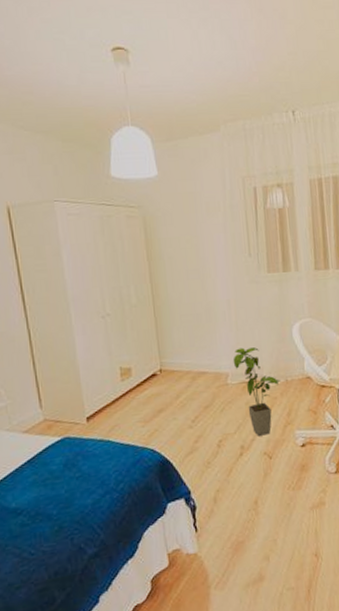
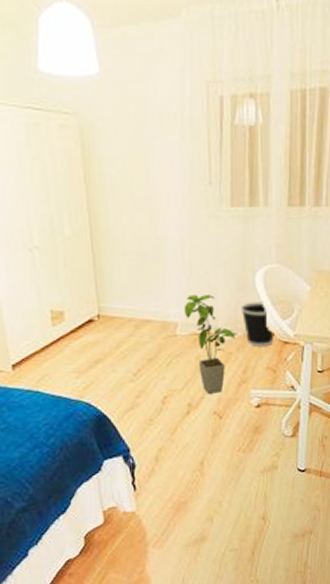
wastebasket: none [281,351,313,392] -> present [240,301,274,348]

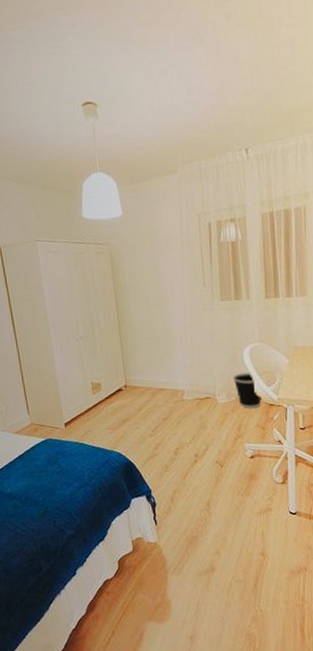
house plant: present [183,294,238,394] -> none [188,368,232,447]

